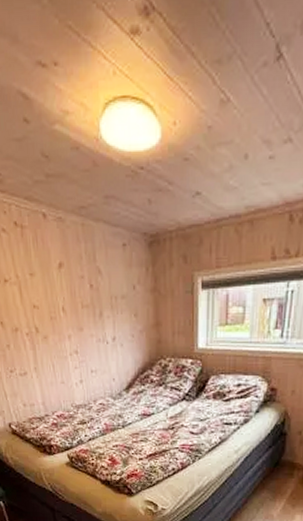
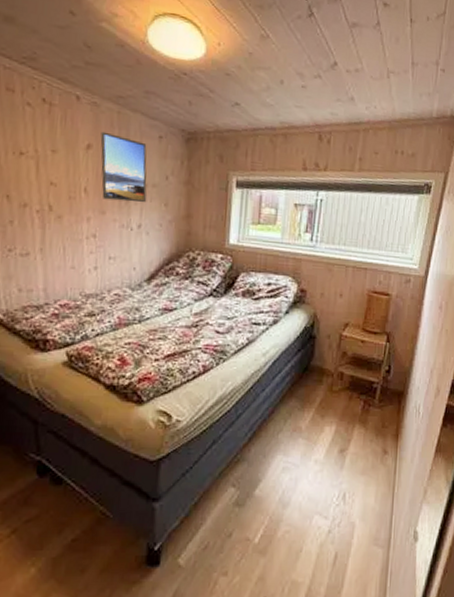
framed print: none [69,247,117,316] -> present [100,131,147,203]

